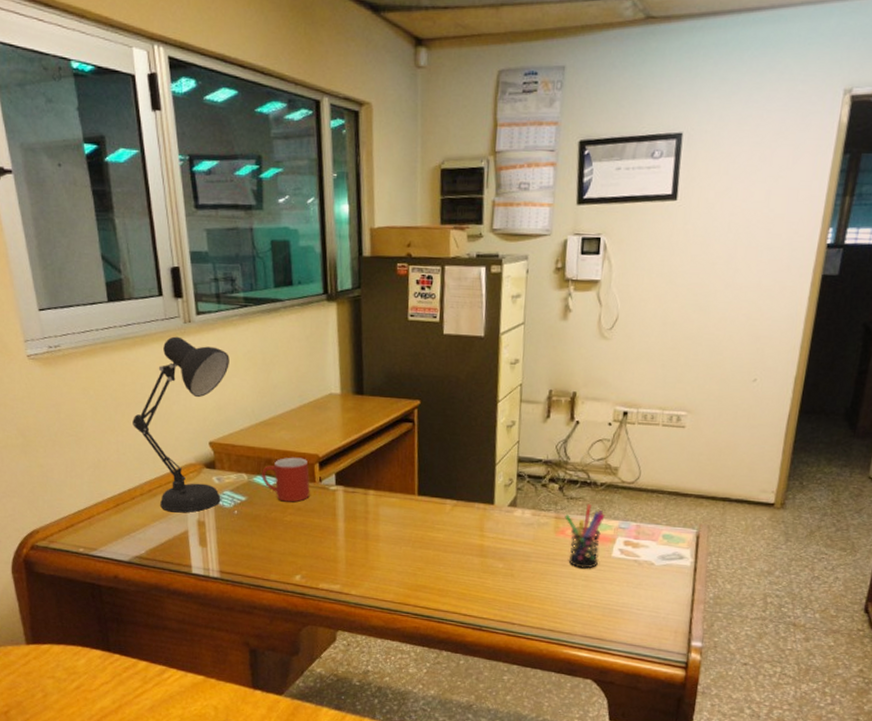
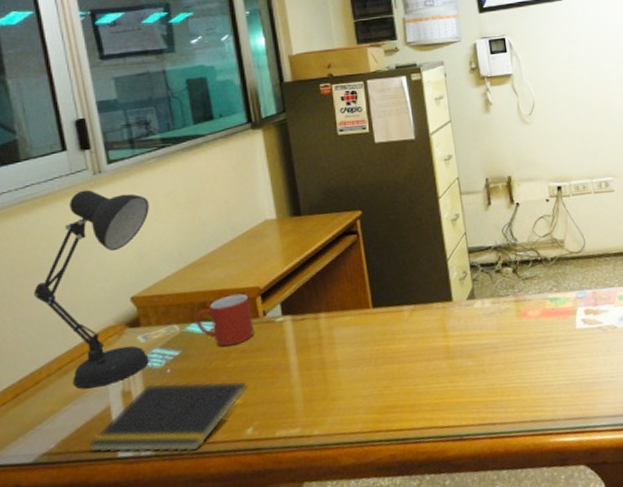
notepad: none [170,519,299,584] -> present [88,380,247,454]
pen holder: present [565,503,605,569] -> none [524,280,565,348]

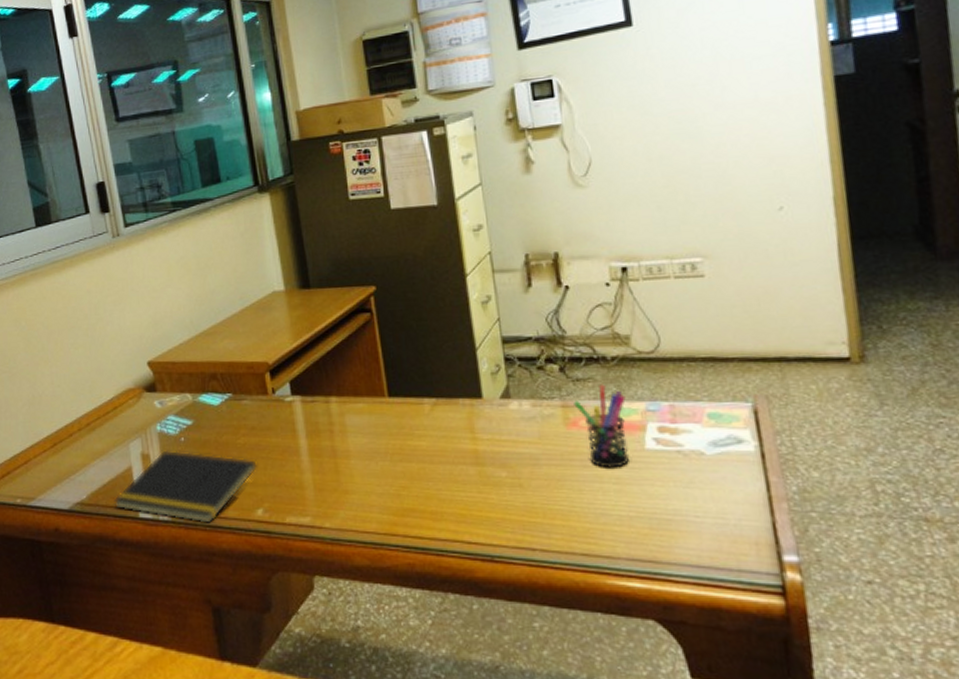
desk lamp: present [34,189,149,389] -> none [66,252,165,447]
mug: present [196,294,254,347] -> none [207,368,264,421]
pen holder: none [524,280,565,348] -> present [574,384,629,468]

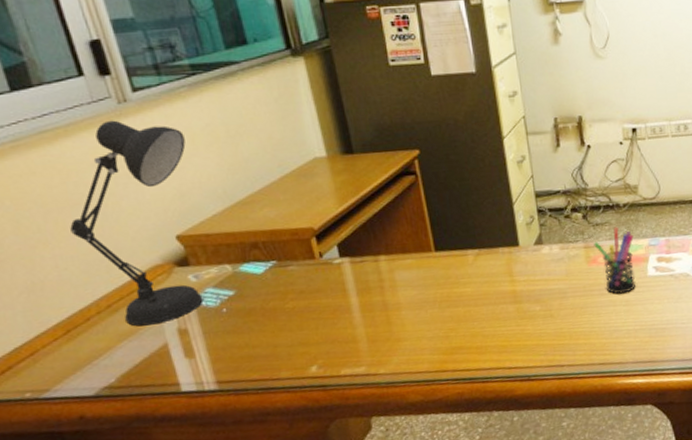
desk lamp: none [66,252,165,447] -> present [70,120,204,327]
notepad: present [113,450,257,525] -> none [149,320,309,388]

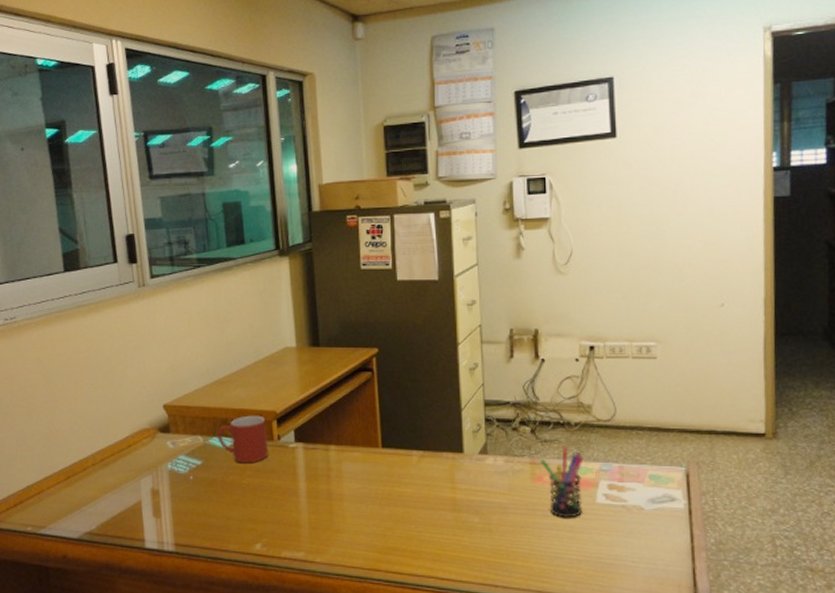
desk lamp: present [70,120,204,327] -> none [86,301,183,482]
mug: none [248,234,312,288] -> present [218,415,268,464]

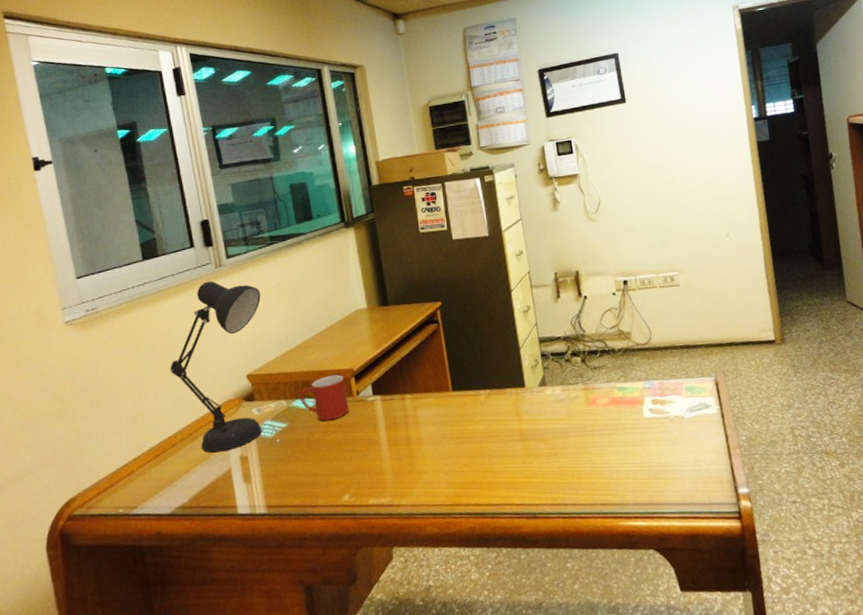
desk lamp: none [86,301,183,482] -> present [170,281,262,453]
pen holder: present [540,445,584,518] -> none [592,370,633,435]

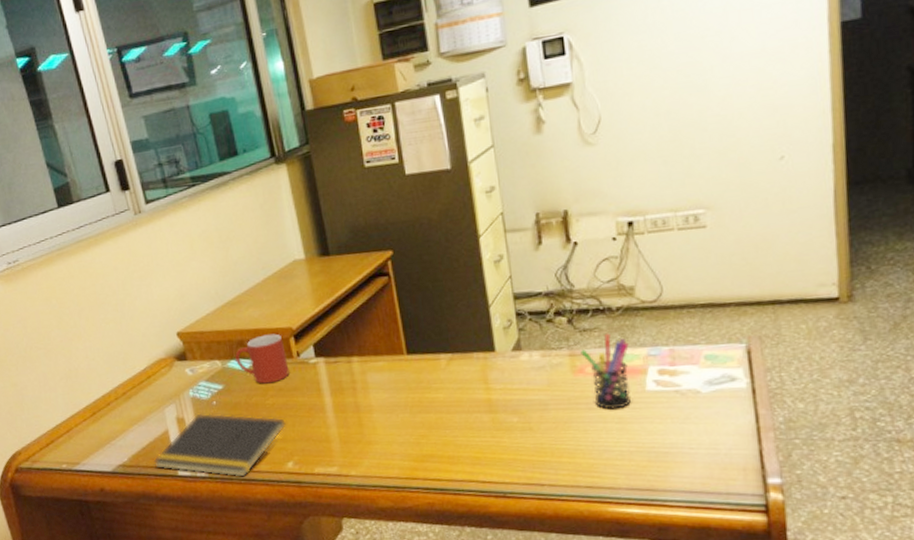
desk lamp: present [170,281,262,453] -> none [97,229,198,413]
notepad: none [214,450,344,514] -> present [153,413,286,479]
pen holder: none [592,370,633,435] -> present [580,333,631,410]

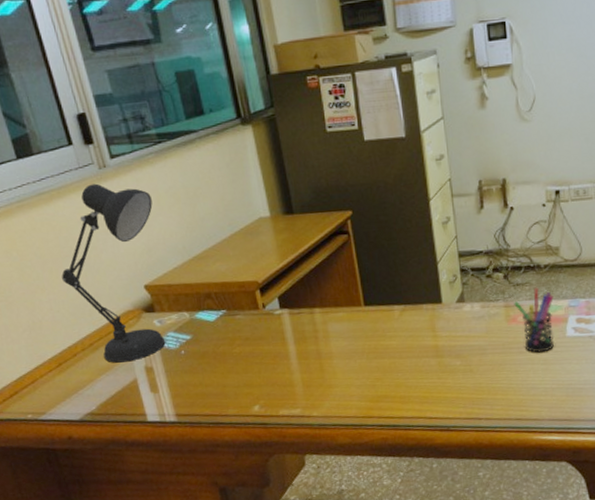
desk lamp: none [97,229,198,413] -> present [61,183,166,363]
notepad: present [153,413,286,479] -> none [122,362,252,422]
mug: present [235,334,290,384] -> none [203,287,256,334]

